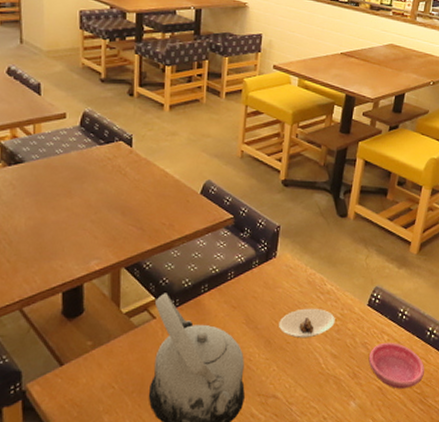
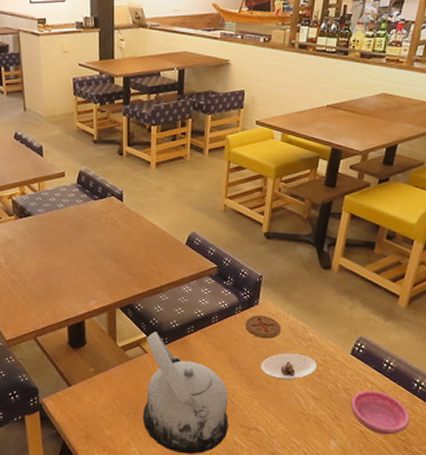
coaster: none [263,269,299,294] -> present [245,316,281,339]

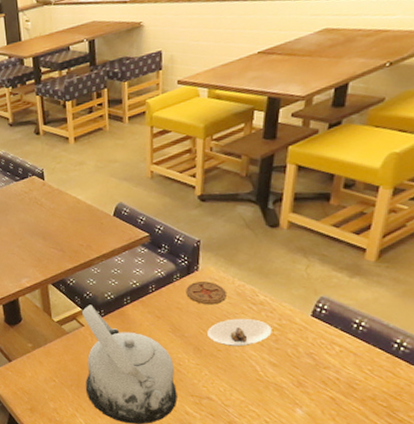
saucer: present [350,390,410,435] -> none [316,353,391,401]

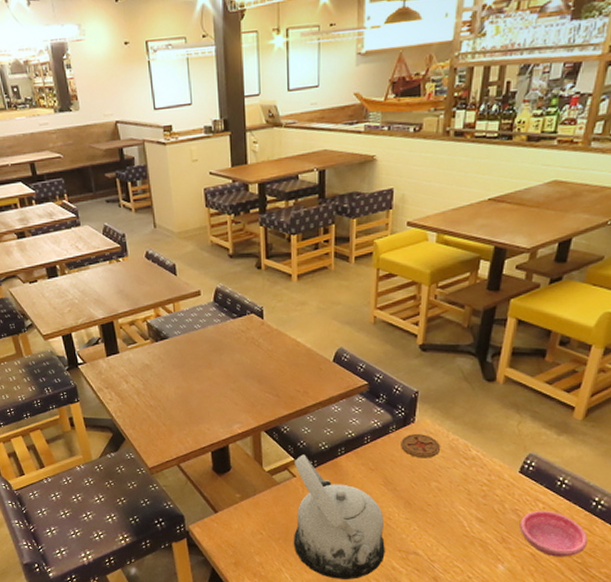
saucer: present [207,318,272,347] -> none [419,473,481,502]
saucer: none [316,353,391,401] -> present [519,510,587,557]

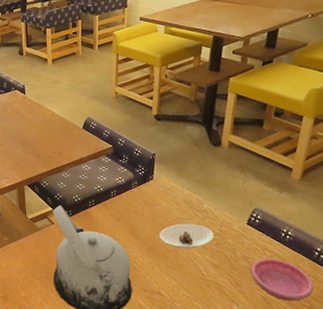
coaster: present [401,434,440,458] -> none [142,190,176,210]
saucer: none [419,473,481,502] -> present [159,223,214,249]

